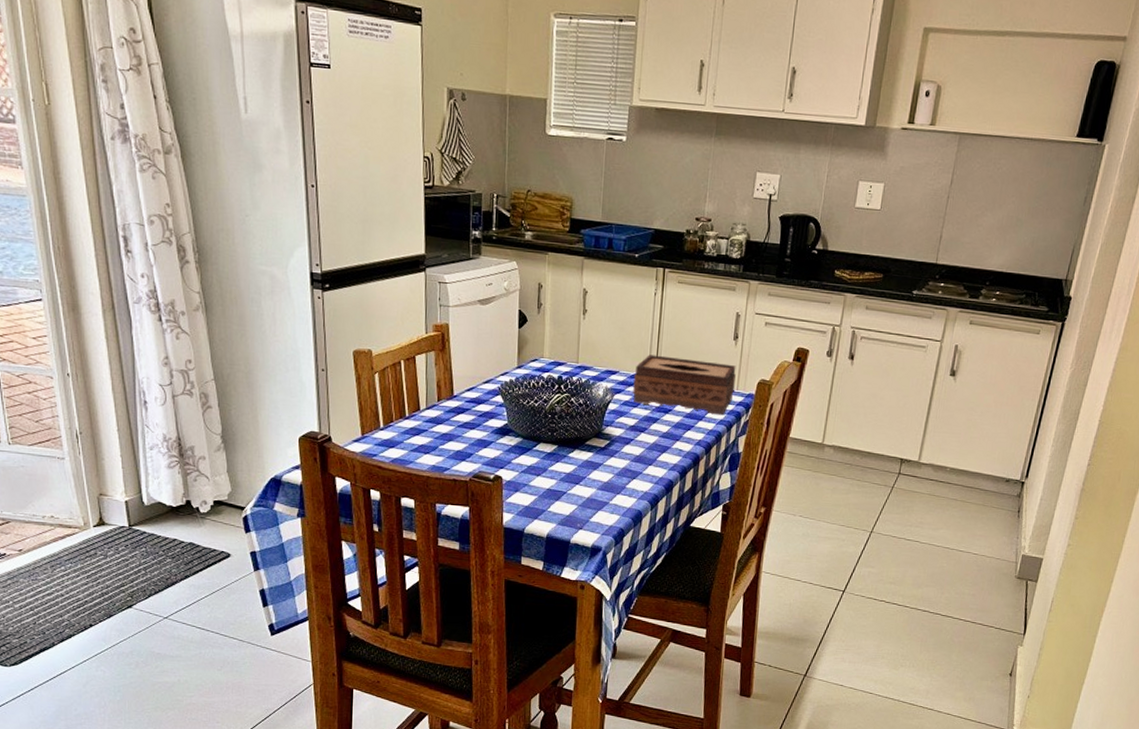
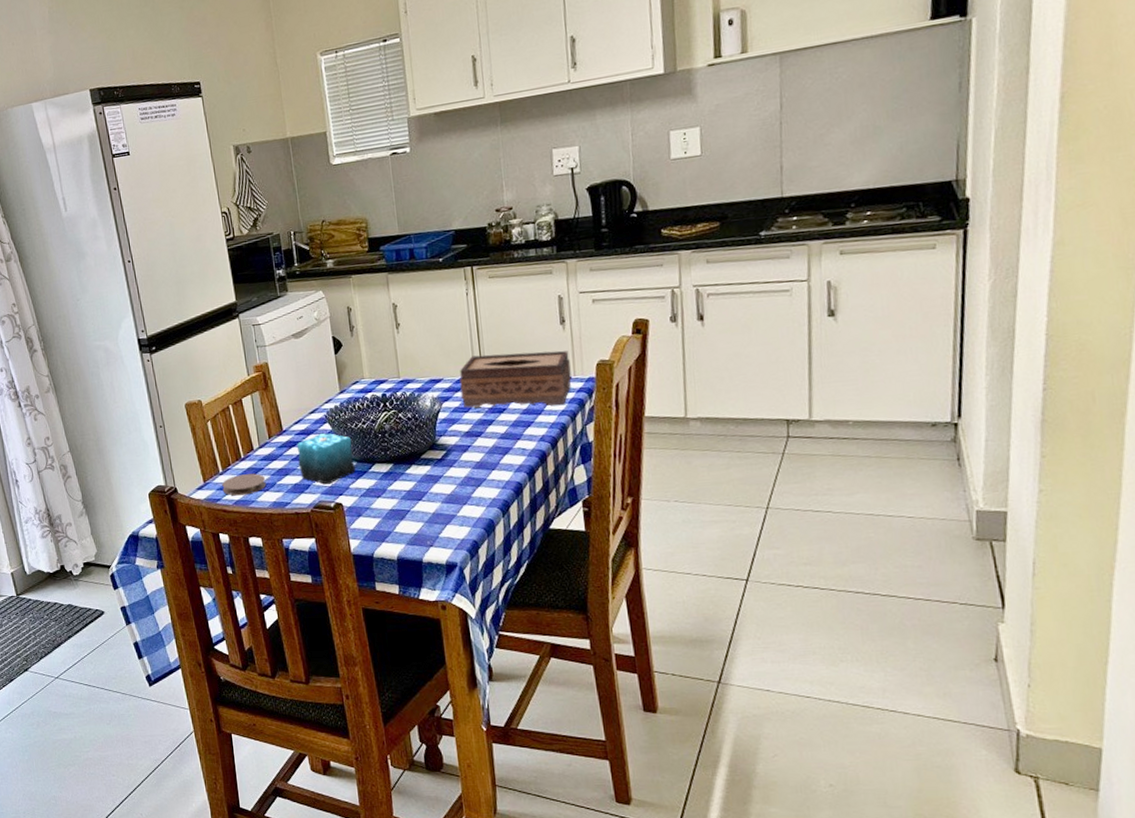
coaster: none [381,433,428,454] -> present [222,473,267,496]
candle: none [464,404,522,456] -> present [297,432,355,484]

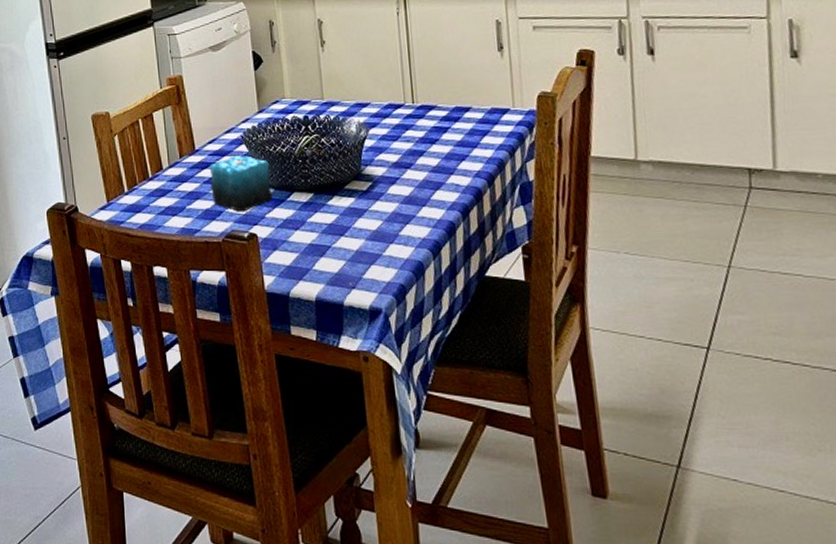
coaster: present [222,473,267,496] -> none [127,195,175,219]
tissue box: present [459,350,572,408] -> none [388,79,510,139]

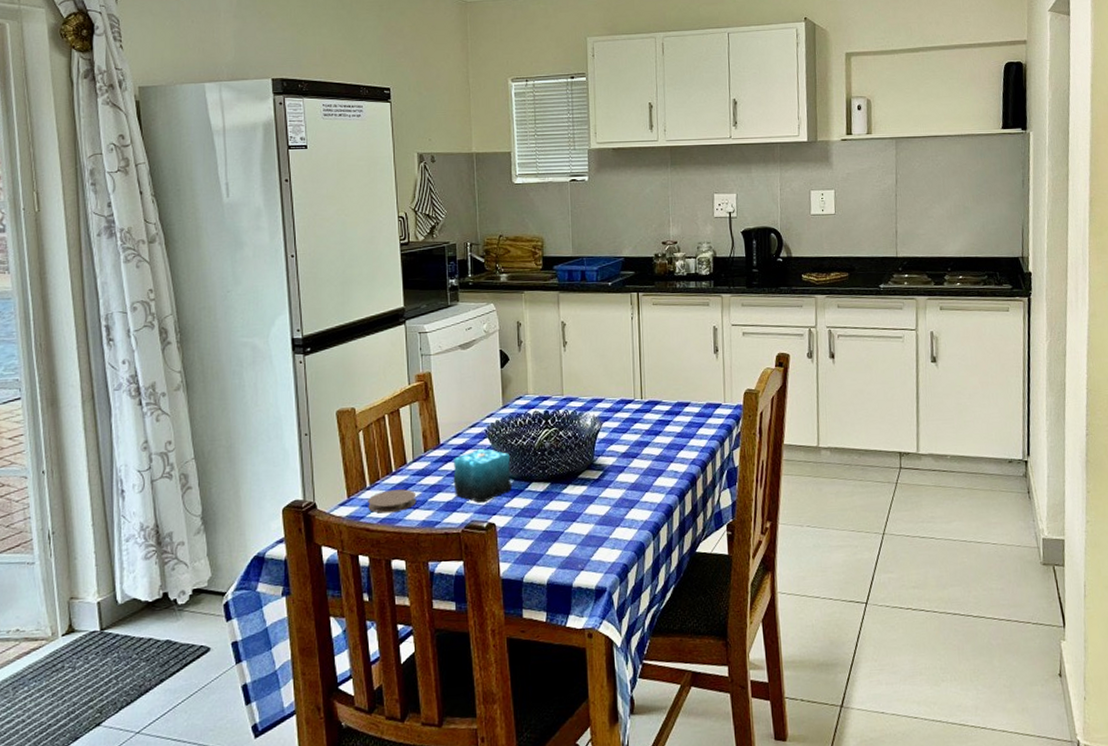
coaster: none [127,195,175,219] -> present [368,489,417,513]

